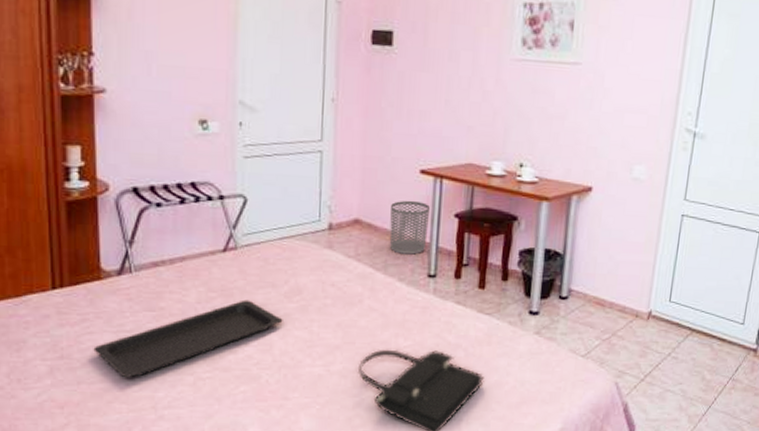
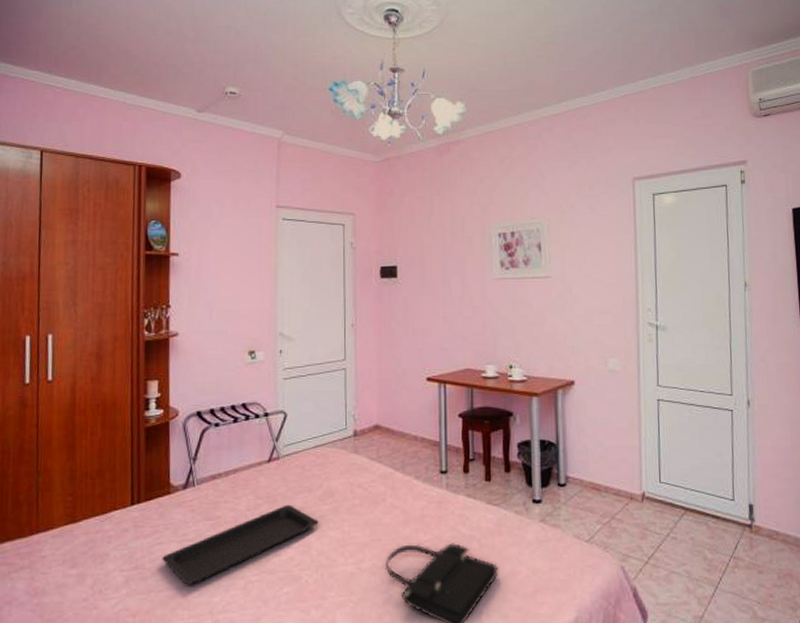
waste bin: present [389,200,430,255] -> none [405,405,437,454]

